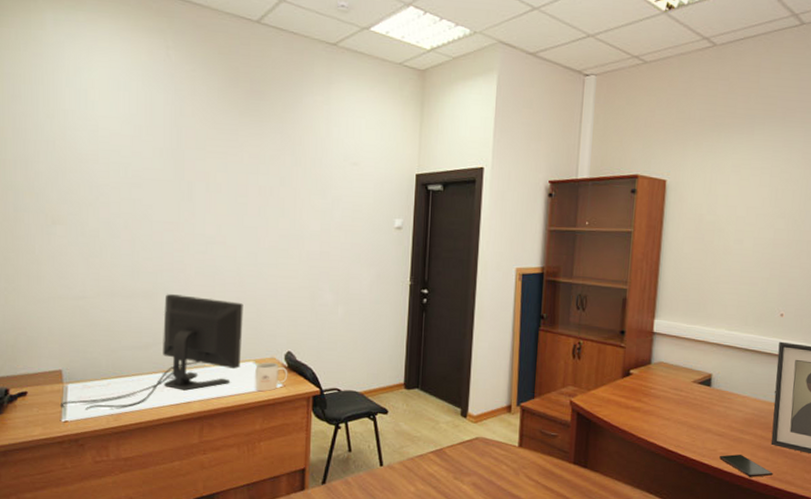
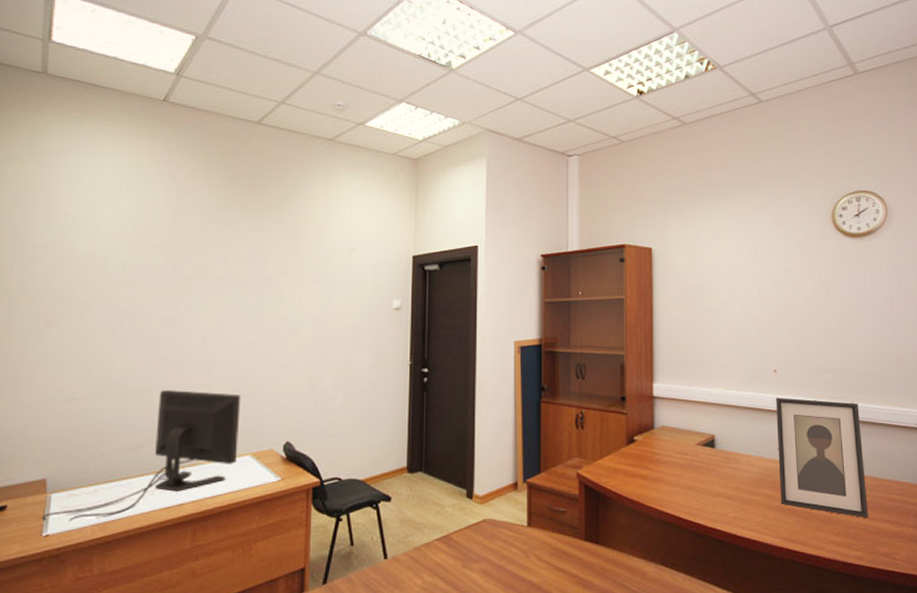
mug: present [254,362,288,392] -> none [251,454,287,487]
smartphone: present [719,454,773,477] -> none [731,517,787,541]

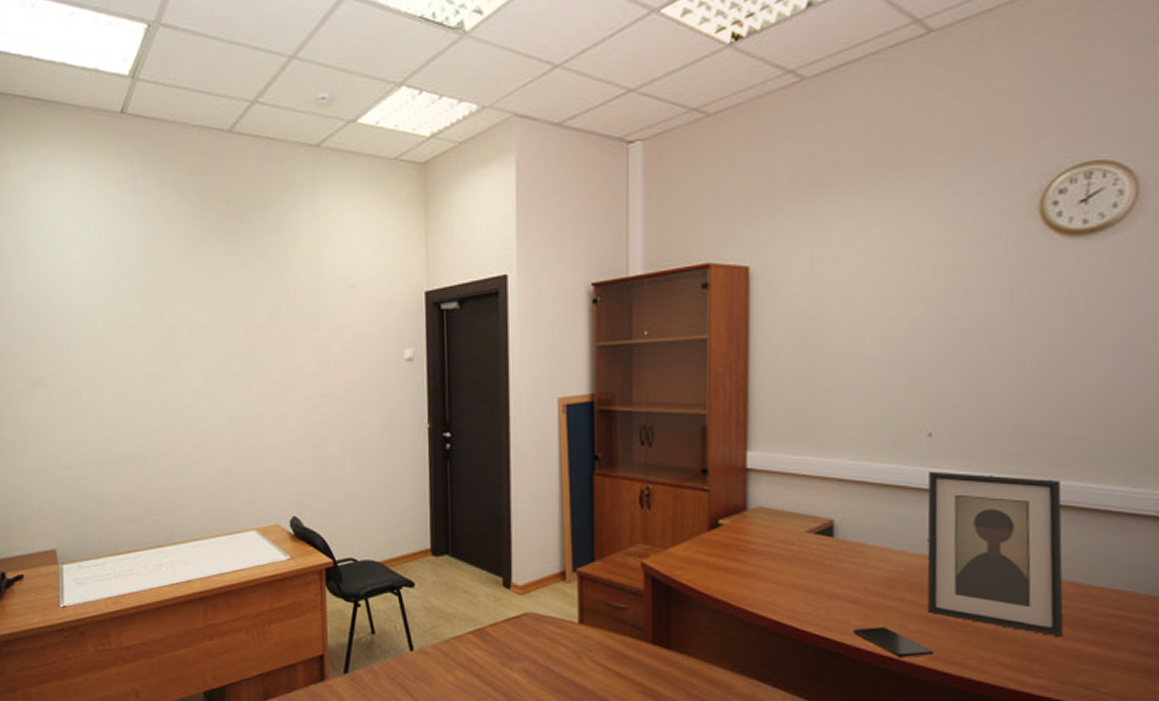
computer monitor: present [41,390,241,521] -> none [56,457,242,593]
smartphone: none [731,517,787,541] -> present [853,627,934,658]

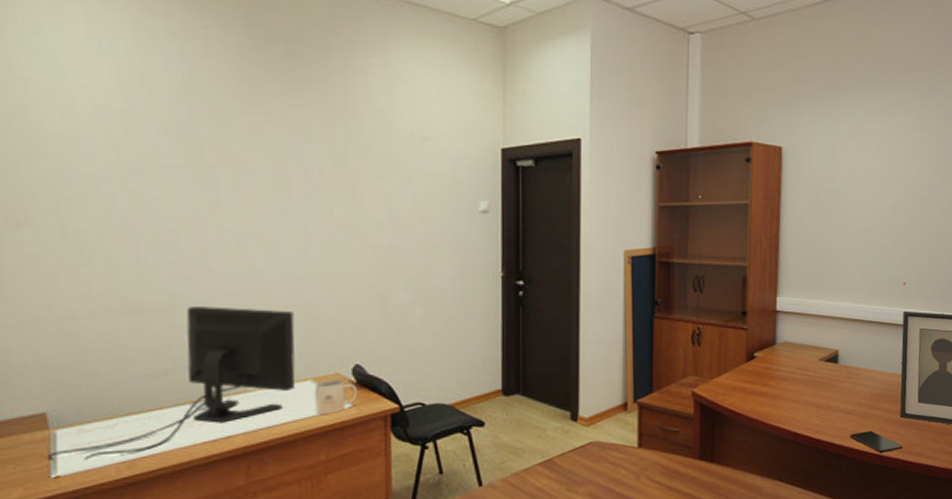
computer monitor: none [56,457,242,593] -> present [46,306,296,461]
mug: none [257,530,296,566] -> present [313,379,358,415]

